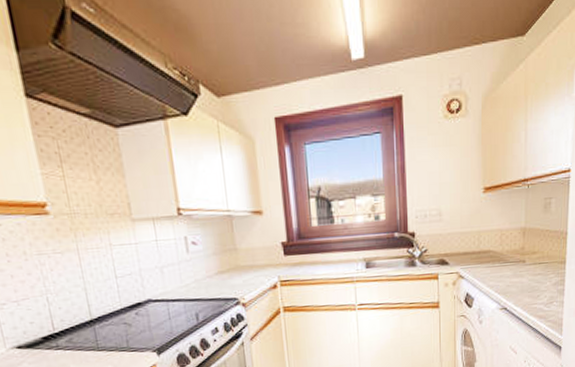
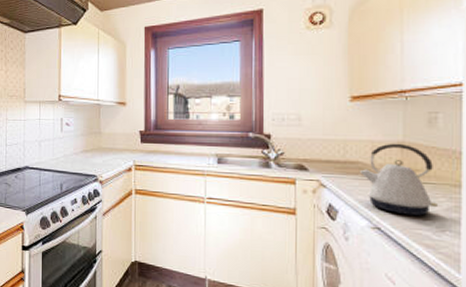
kettle: none [490,229,550,294] -> present [359,143,439,216]

